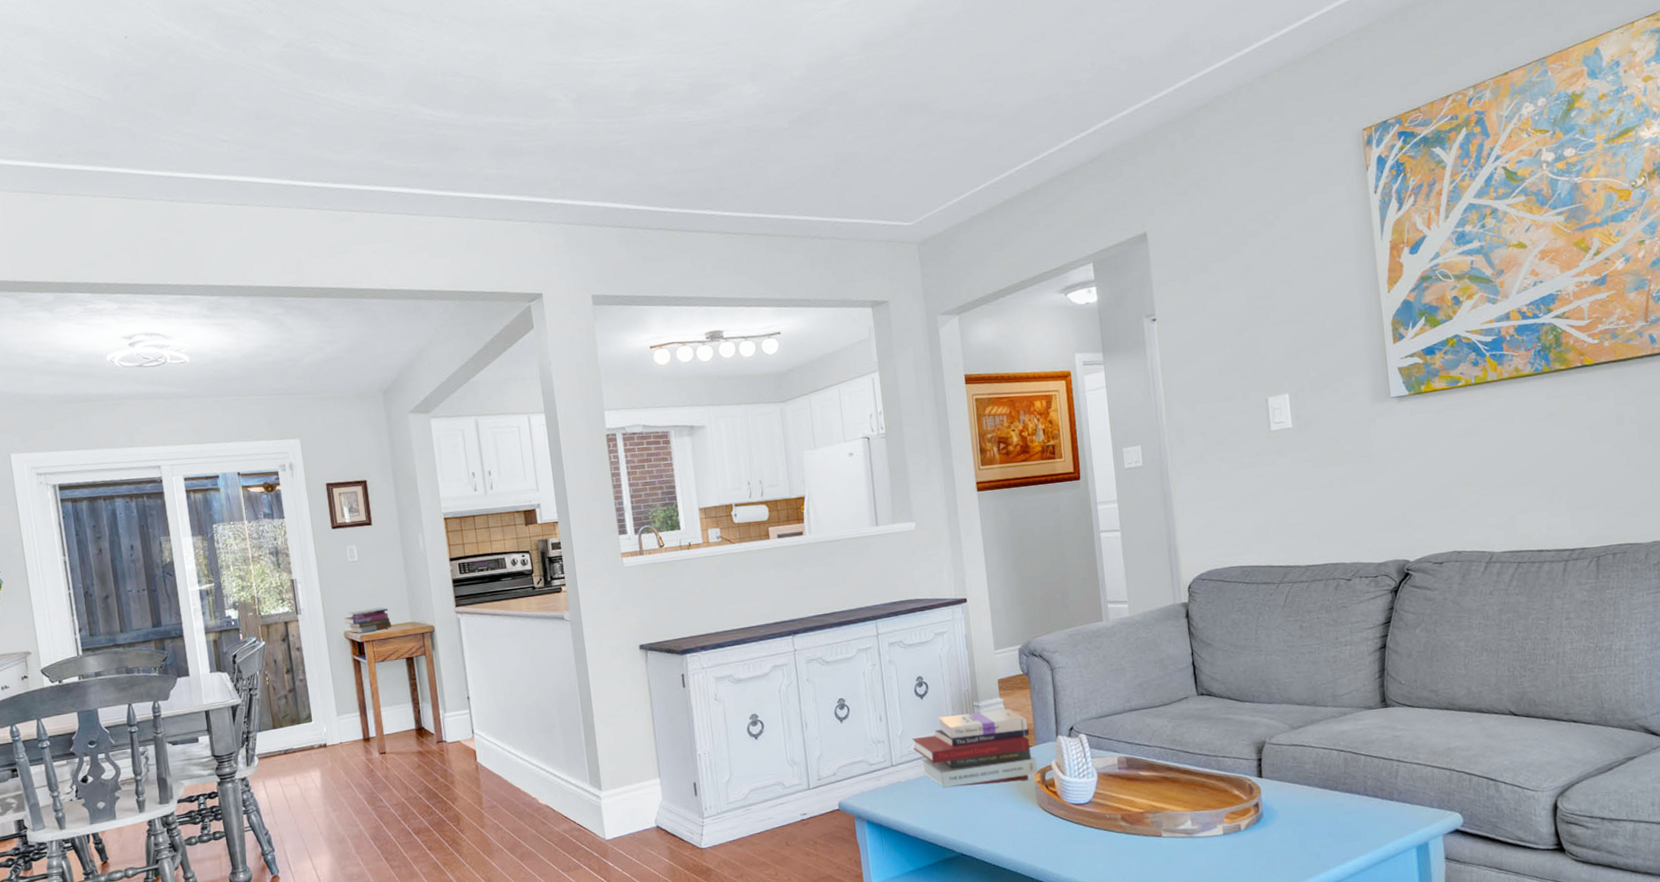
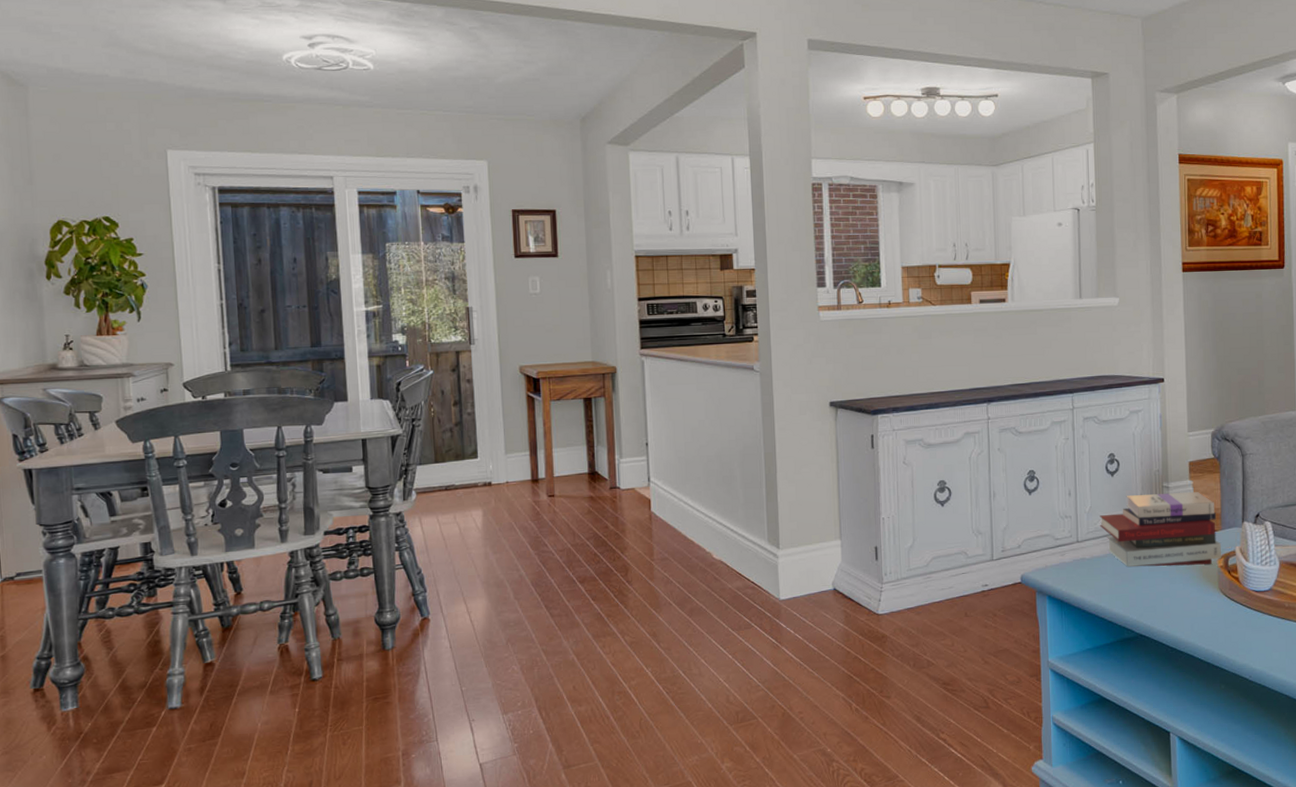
books: present [344,607,391,634] -> none [521,343,571,369]

